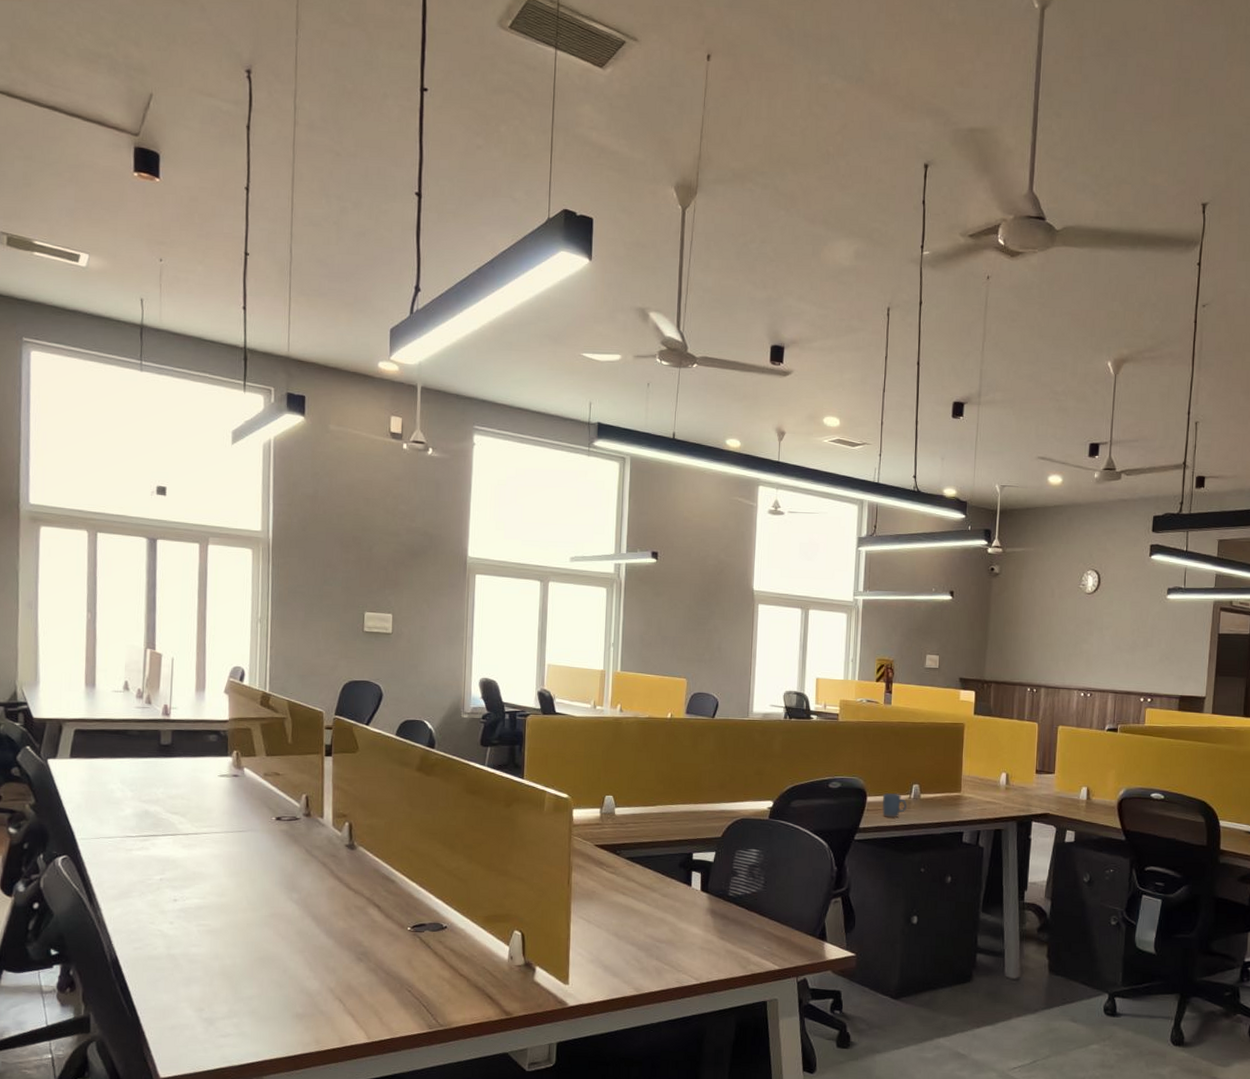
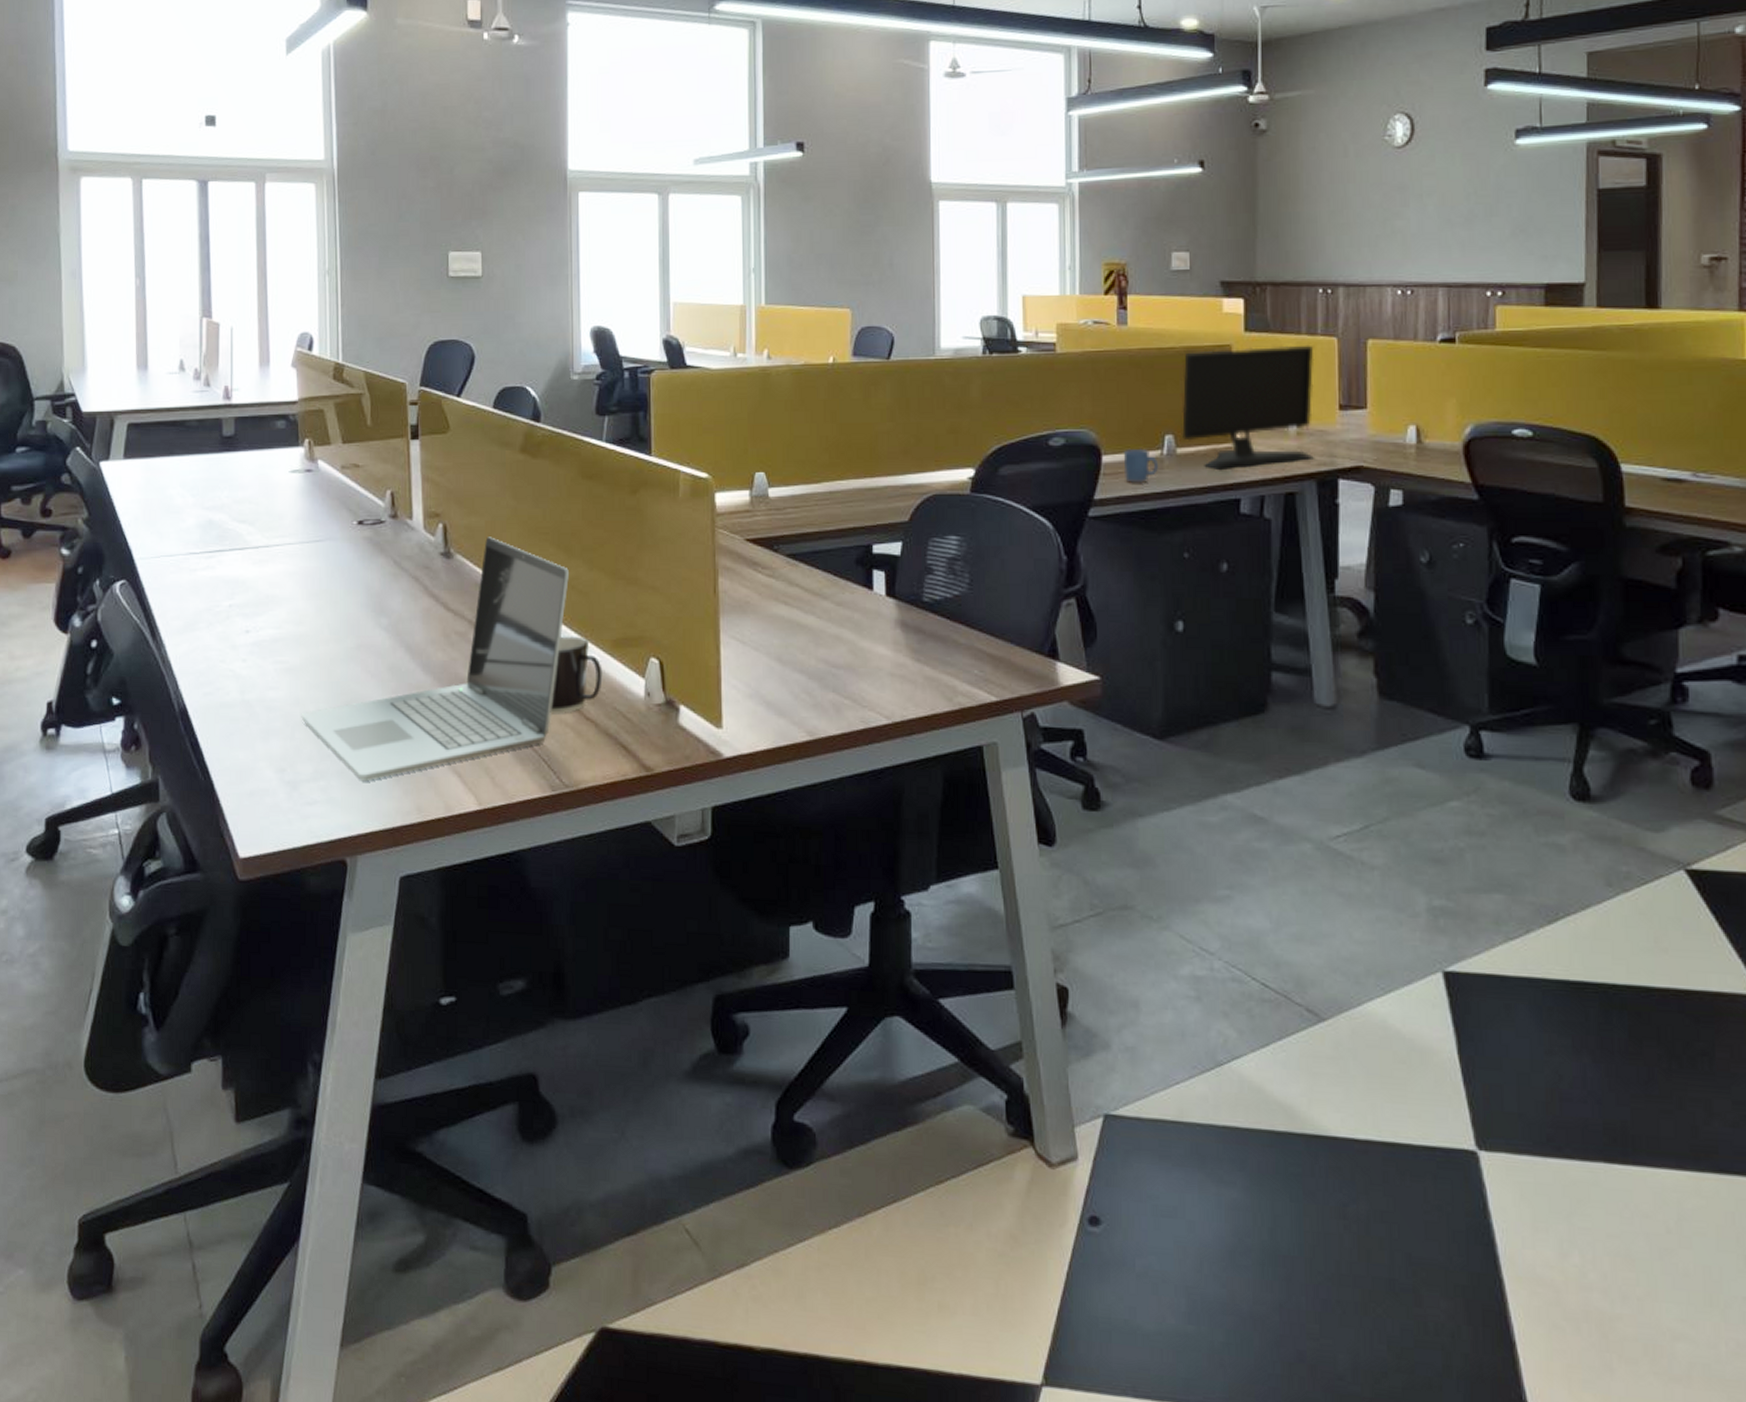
laptop: none [219,834,453,1020] -> present [301,537,570,782]
mug: none [430,912,475,971] -> present [550,636,603,714]
computer monitor: none [925,726,1021,812] -> present [1182,345,1315,471]

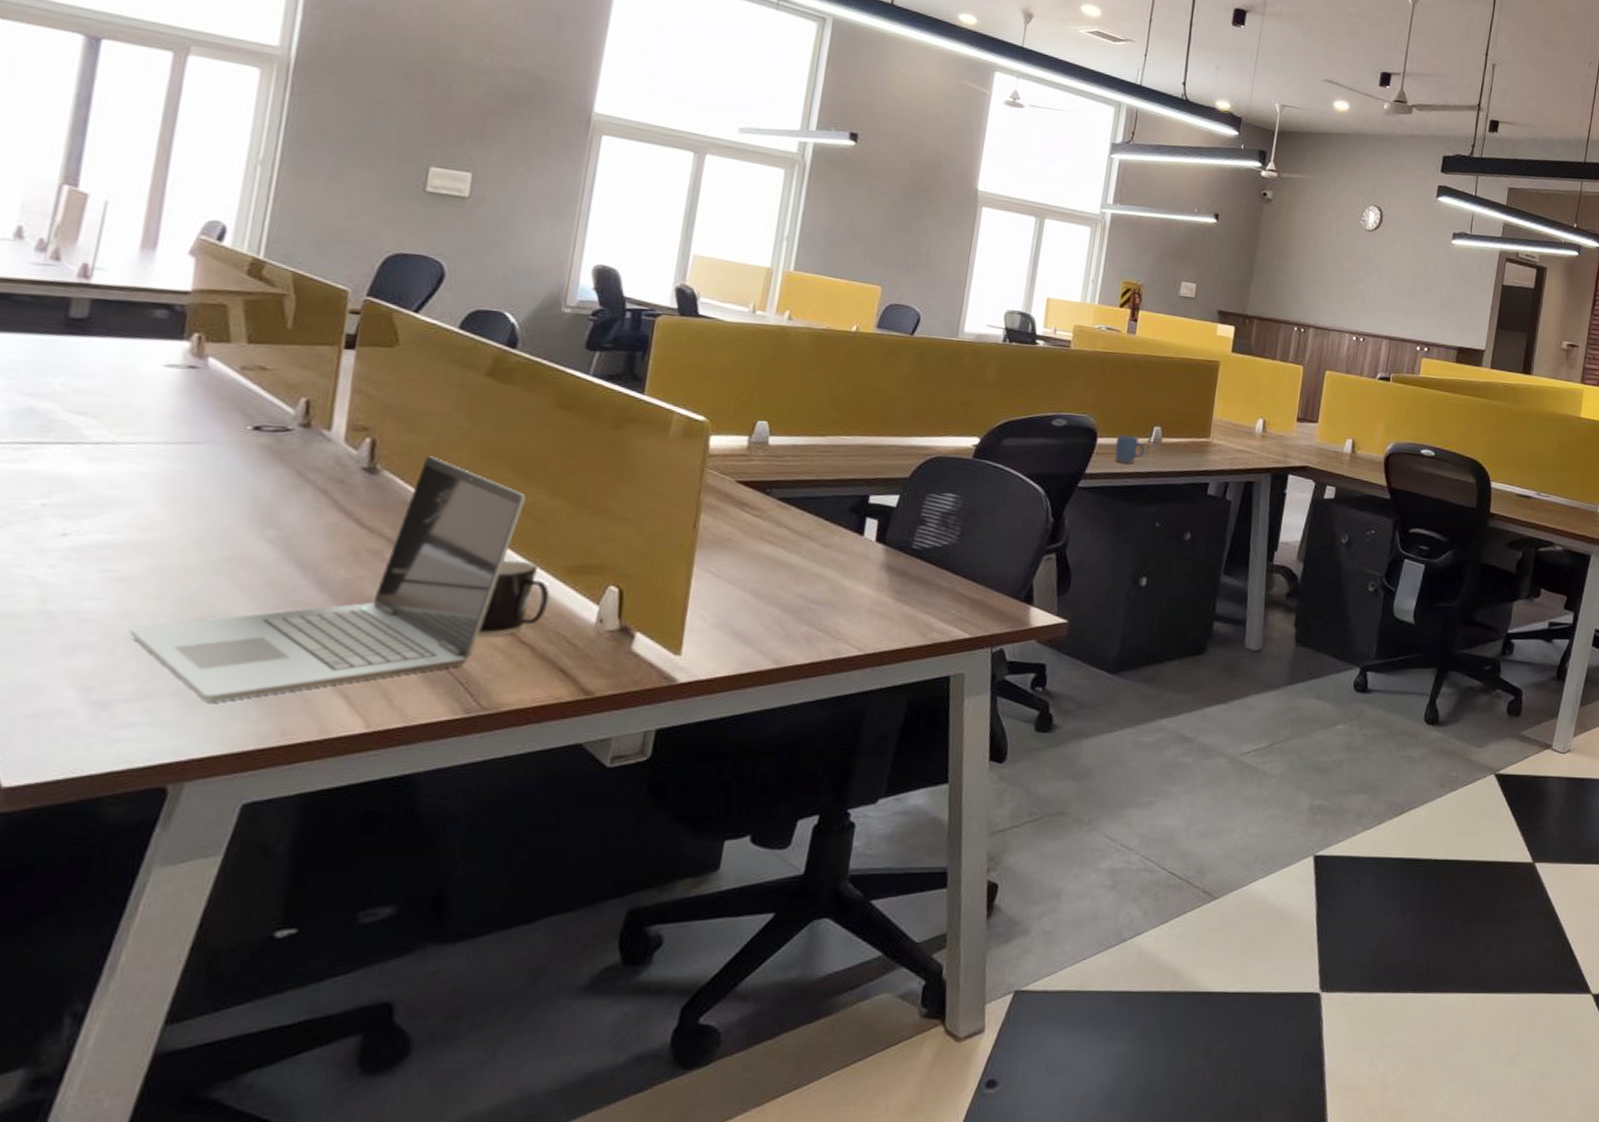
computer monitor: present [1182,345,1315,471] -> none [1168,363,1283,460]

